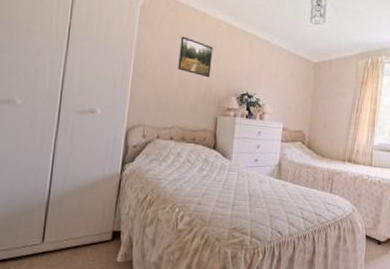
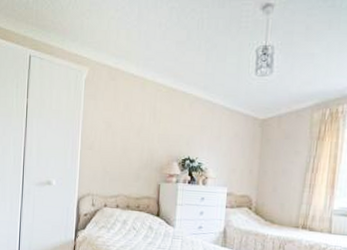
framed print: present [178,36,213,78] -> none [121,104,154,145]

